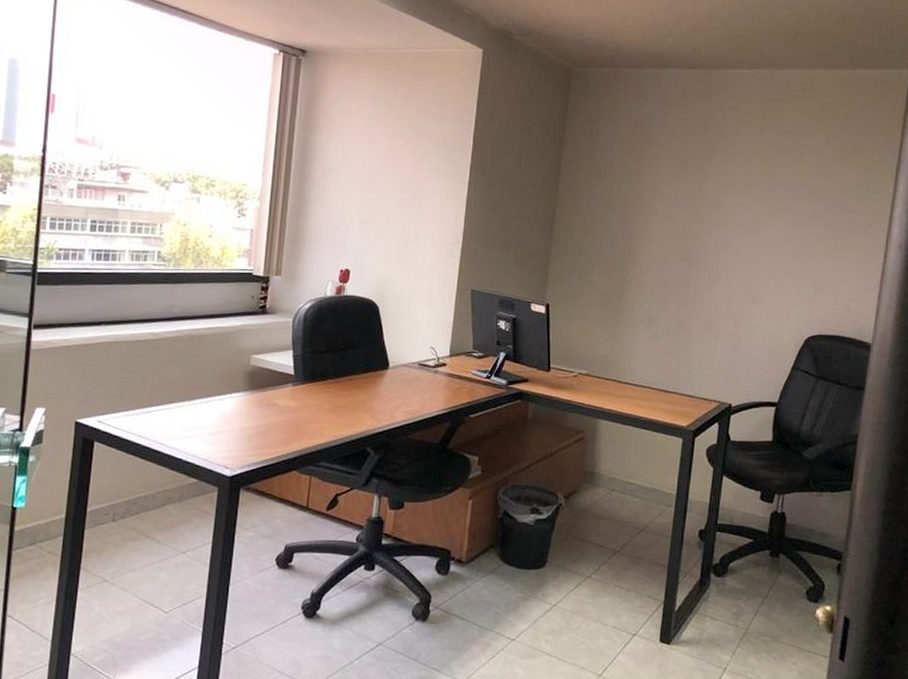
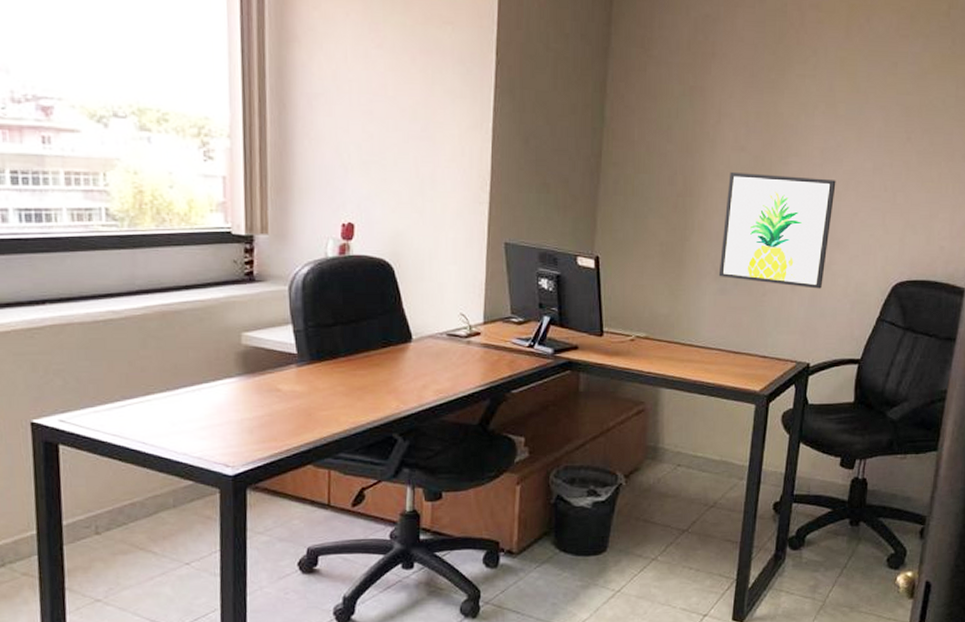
wall art: none [651,237,754,339] -> present [718,171,836,289]

